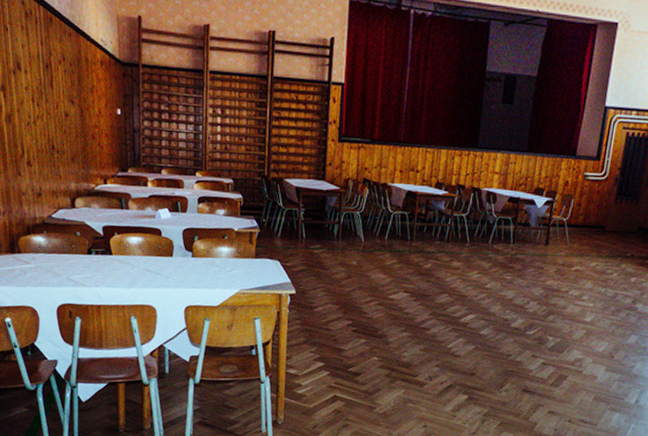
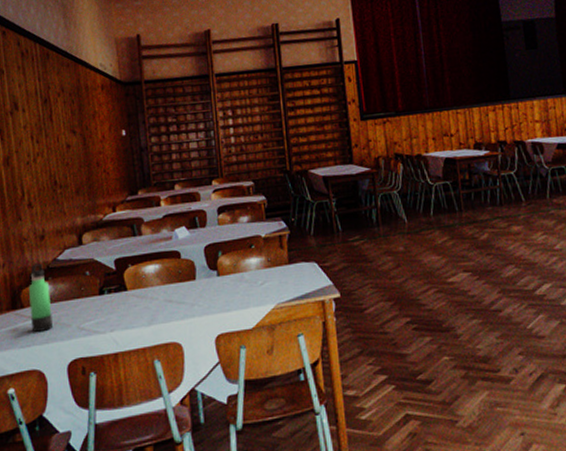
thermos bottle: none [25,217,46,276] -> present [28,263,54,333]

